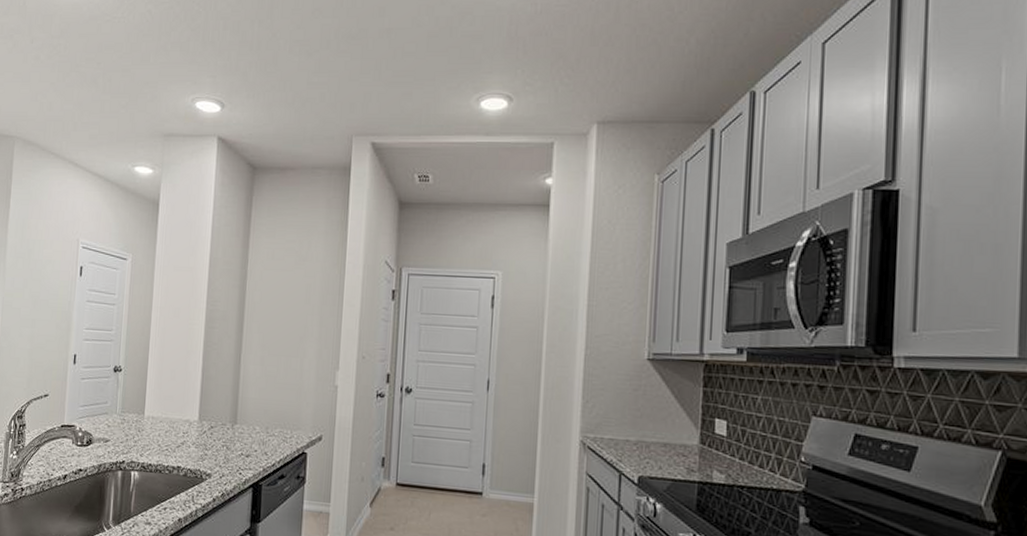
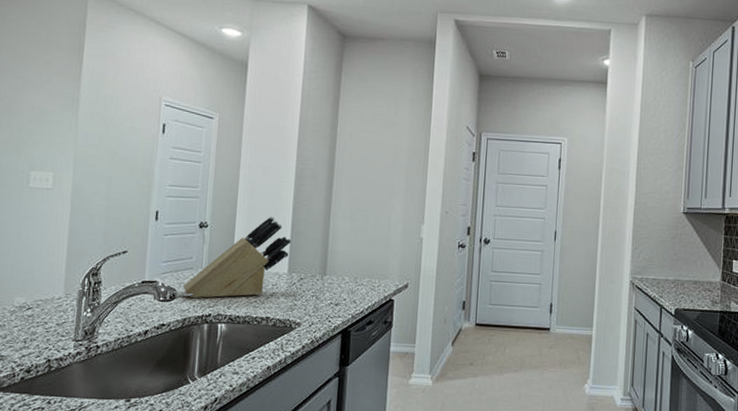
knife block: none [99,360,202,445] -> present [183,216,291,299]

